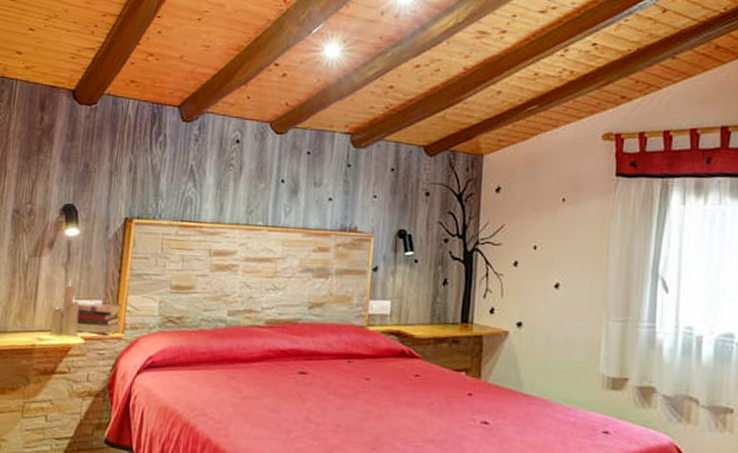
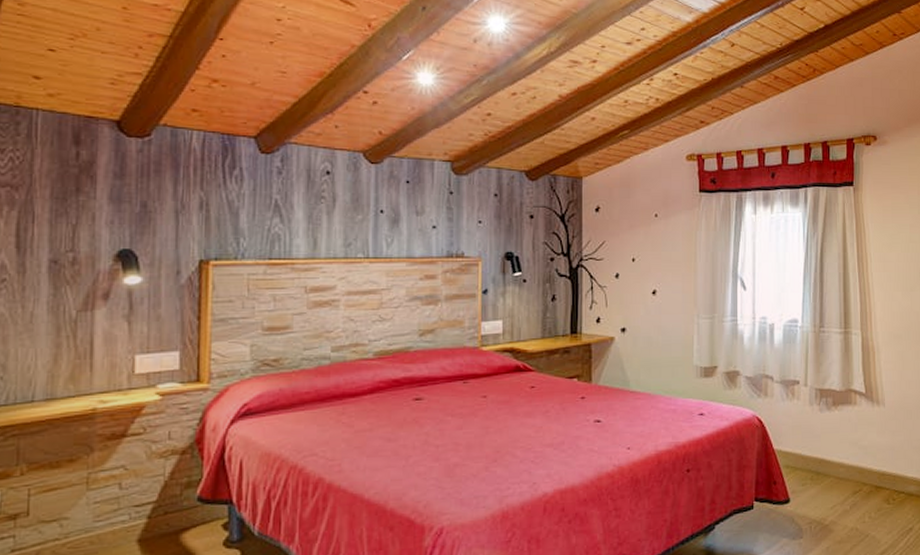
candle: present [49,280,79,338] -> none [114,333,153,396]
books: present [60,301,122,335] -> none [127,353,205,389]

